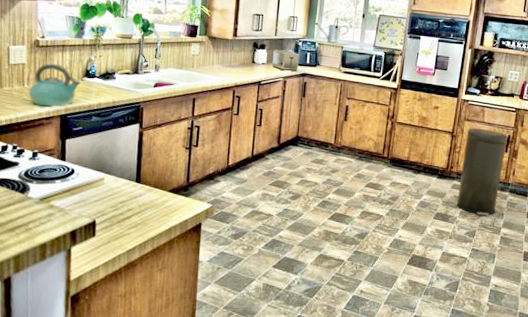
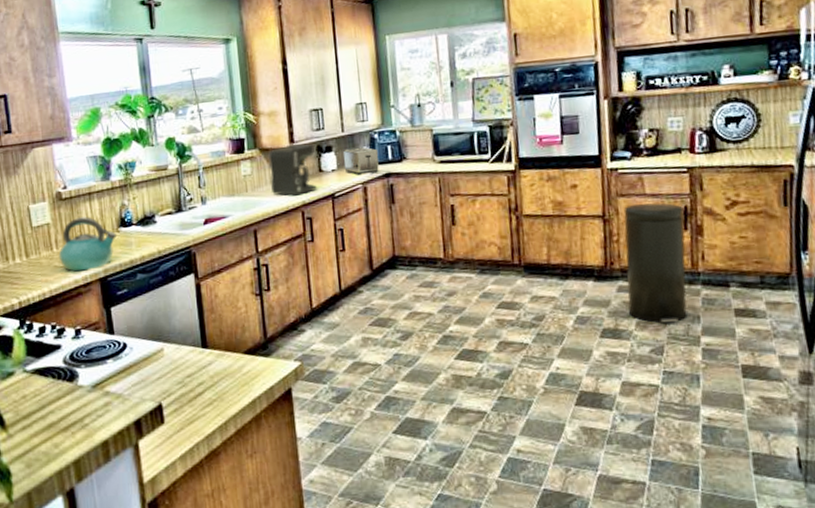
coffee maker: none [213,38,252,78] -> present [268,144,318,196]

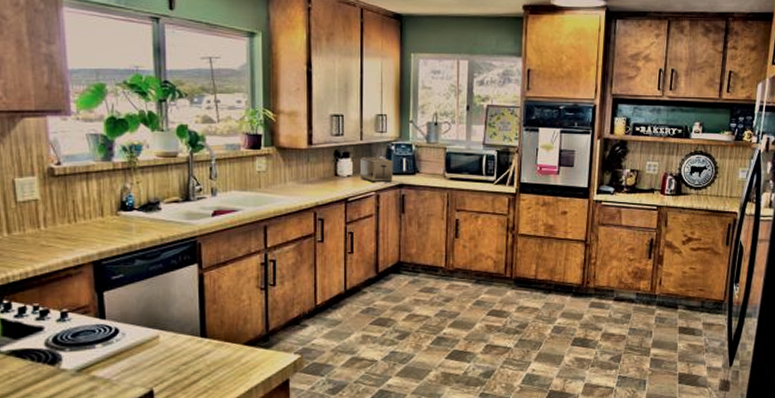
kettle: present [58,216,117,272] -> none [46,196,116,252]
coffee maker: present [268,144,318,196] -> none [285,147,332,196]
pedal bin: present [623,202,687,323] -> none [597,234,650,336]

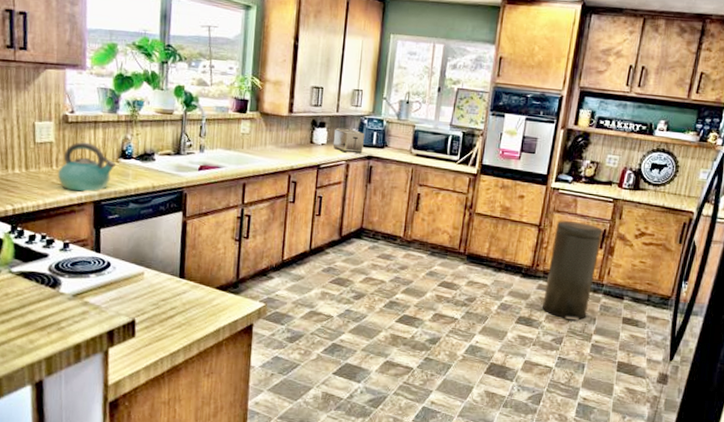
kettle: none [46,196,116,252] -> present [57,142,116,192]
pedal bin: none [597,234,650,336] -> present [542,221,603,321]

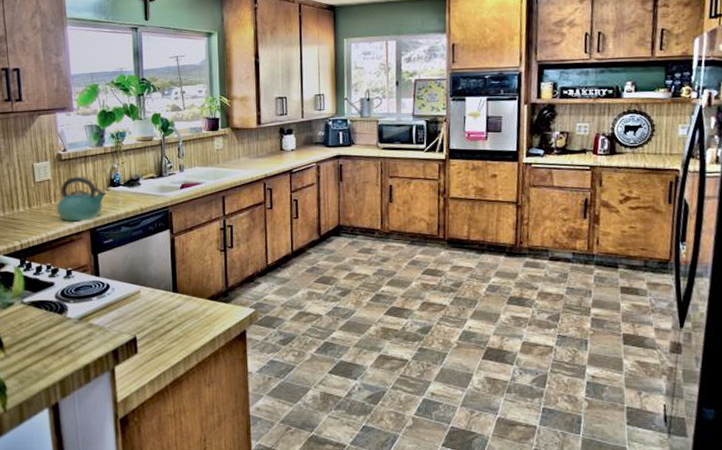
toaster: present [332,128,364,154] -> none [301,132,331,155]
pedal bin: present [542,221,603,321] -> none [532,194,585,295]

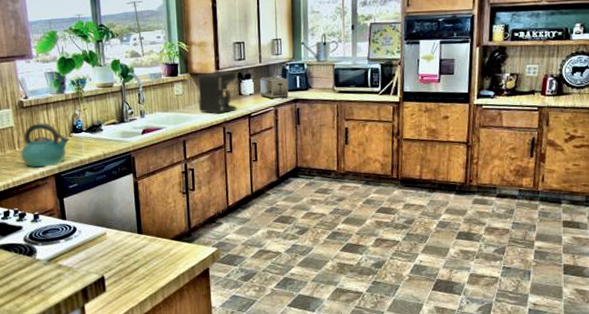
coffee maker: none [239,126,279,169] -> present [198,71,238,114]
toaster: none [301,132,331,155] -> present [259,76,289,99]

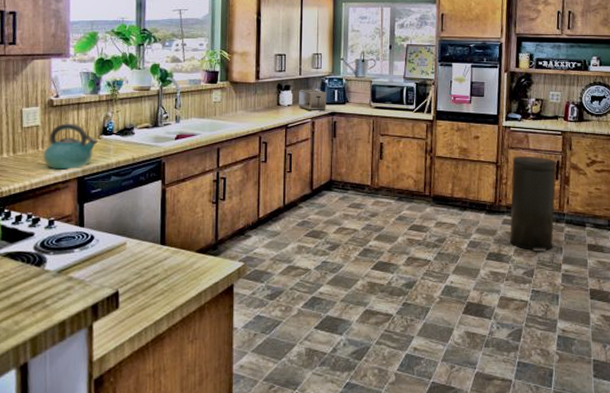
coffee maker: present [198,71,238,114] -> none [236,81,276,123]
pedal bin: none [480,134,532,230] -> present [510,156,557,252]

